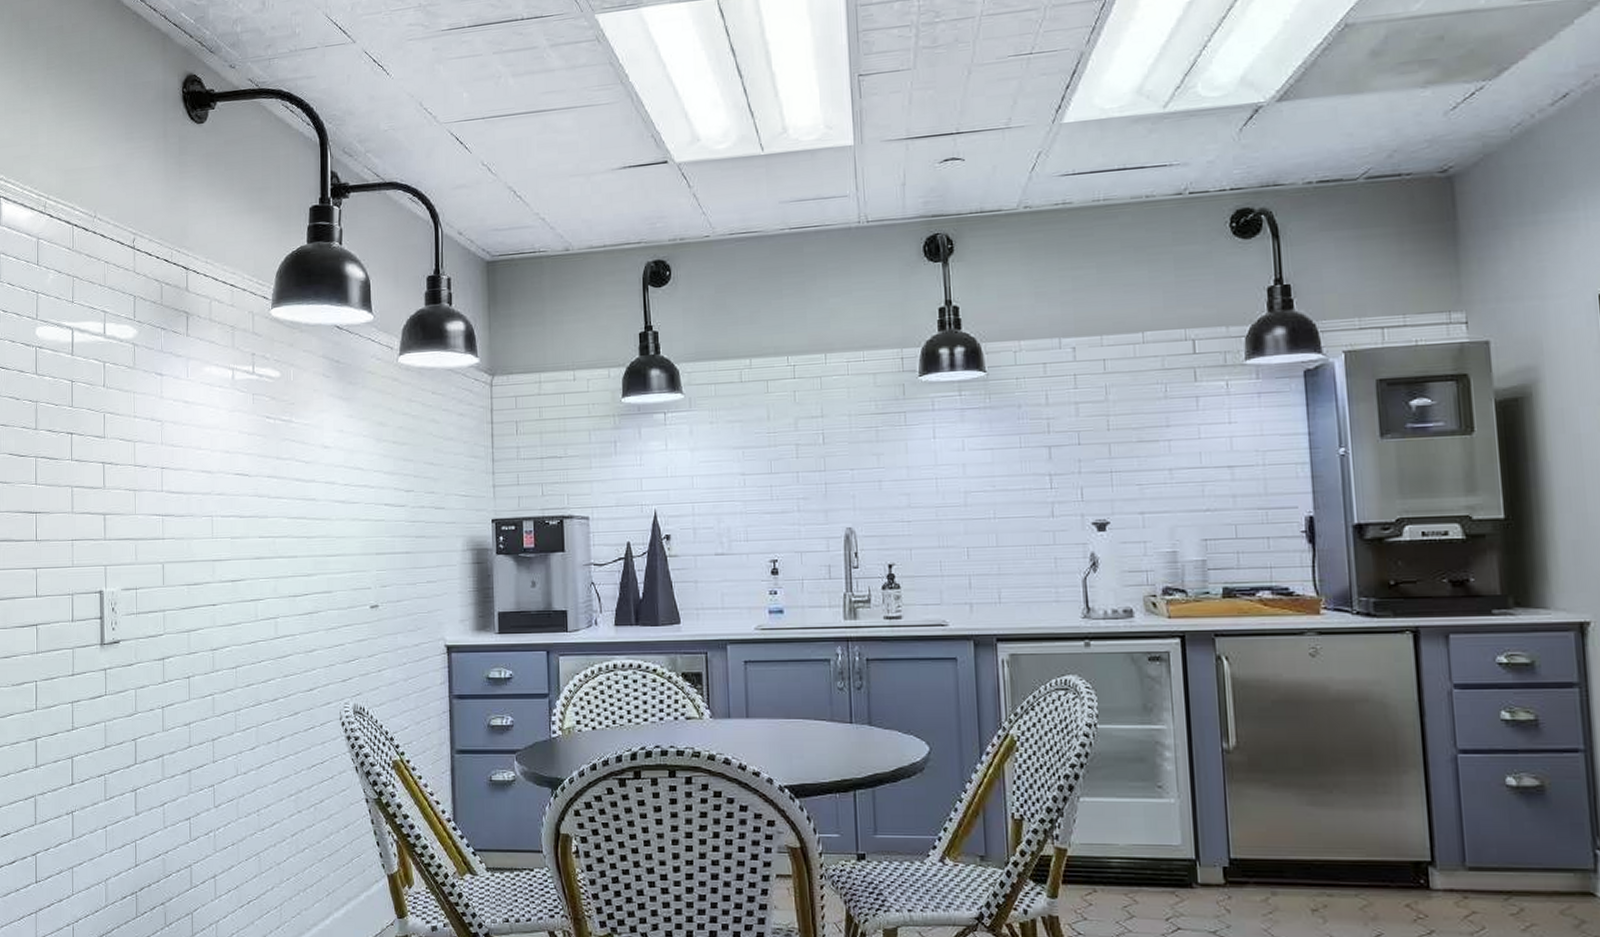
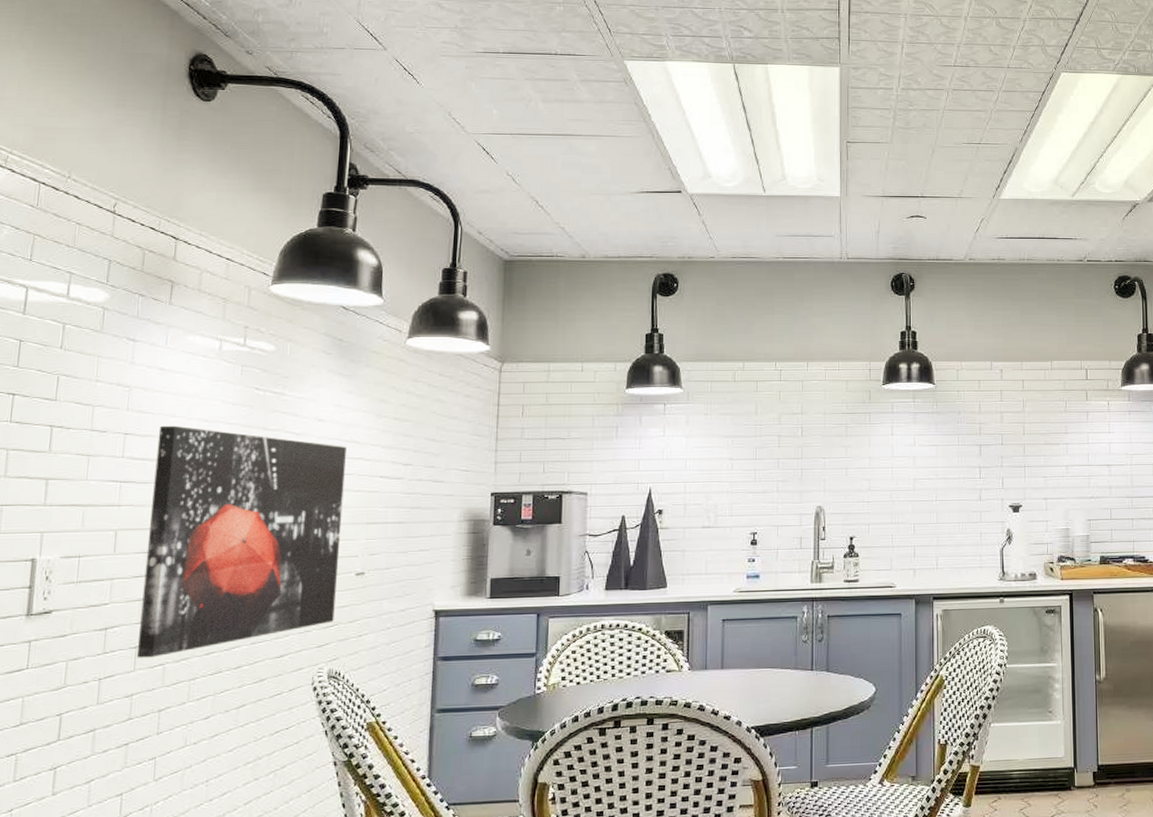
wall art: none [189,458,354,688] -> present [136,425,346,658]

